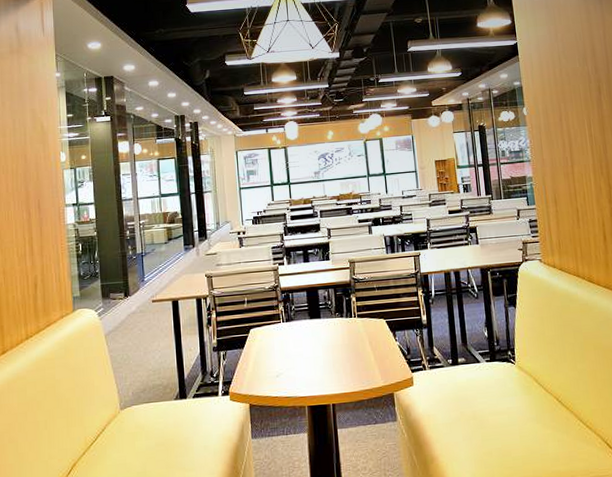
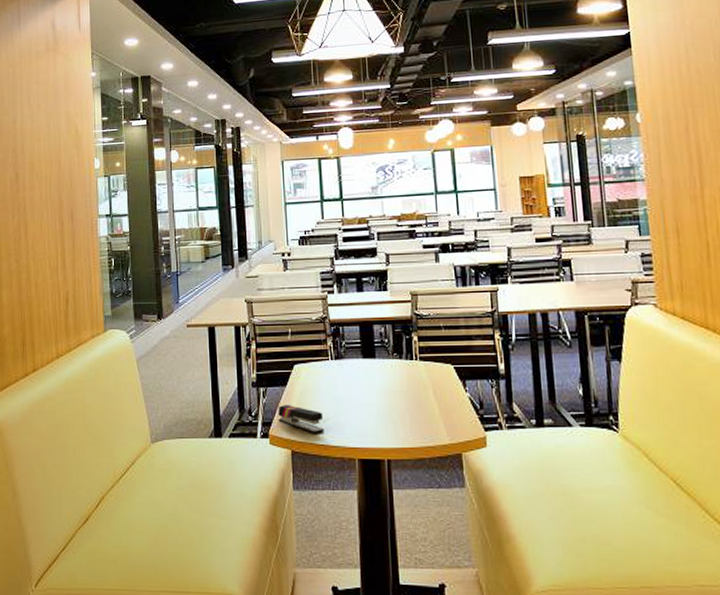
stapler: none [237,364,278,388] -> present [278,404,325,434]

